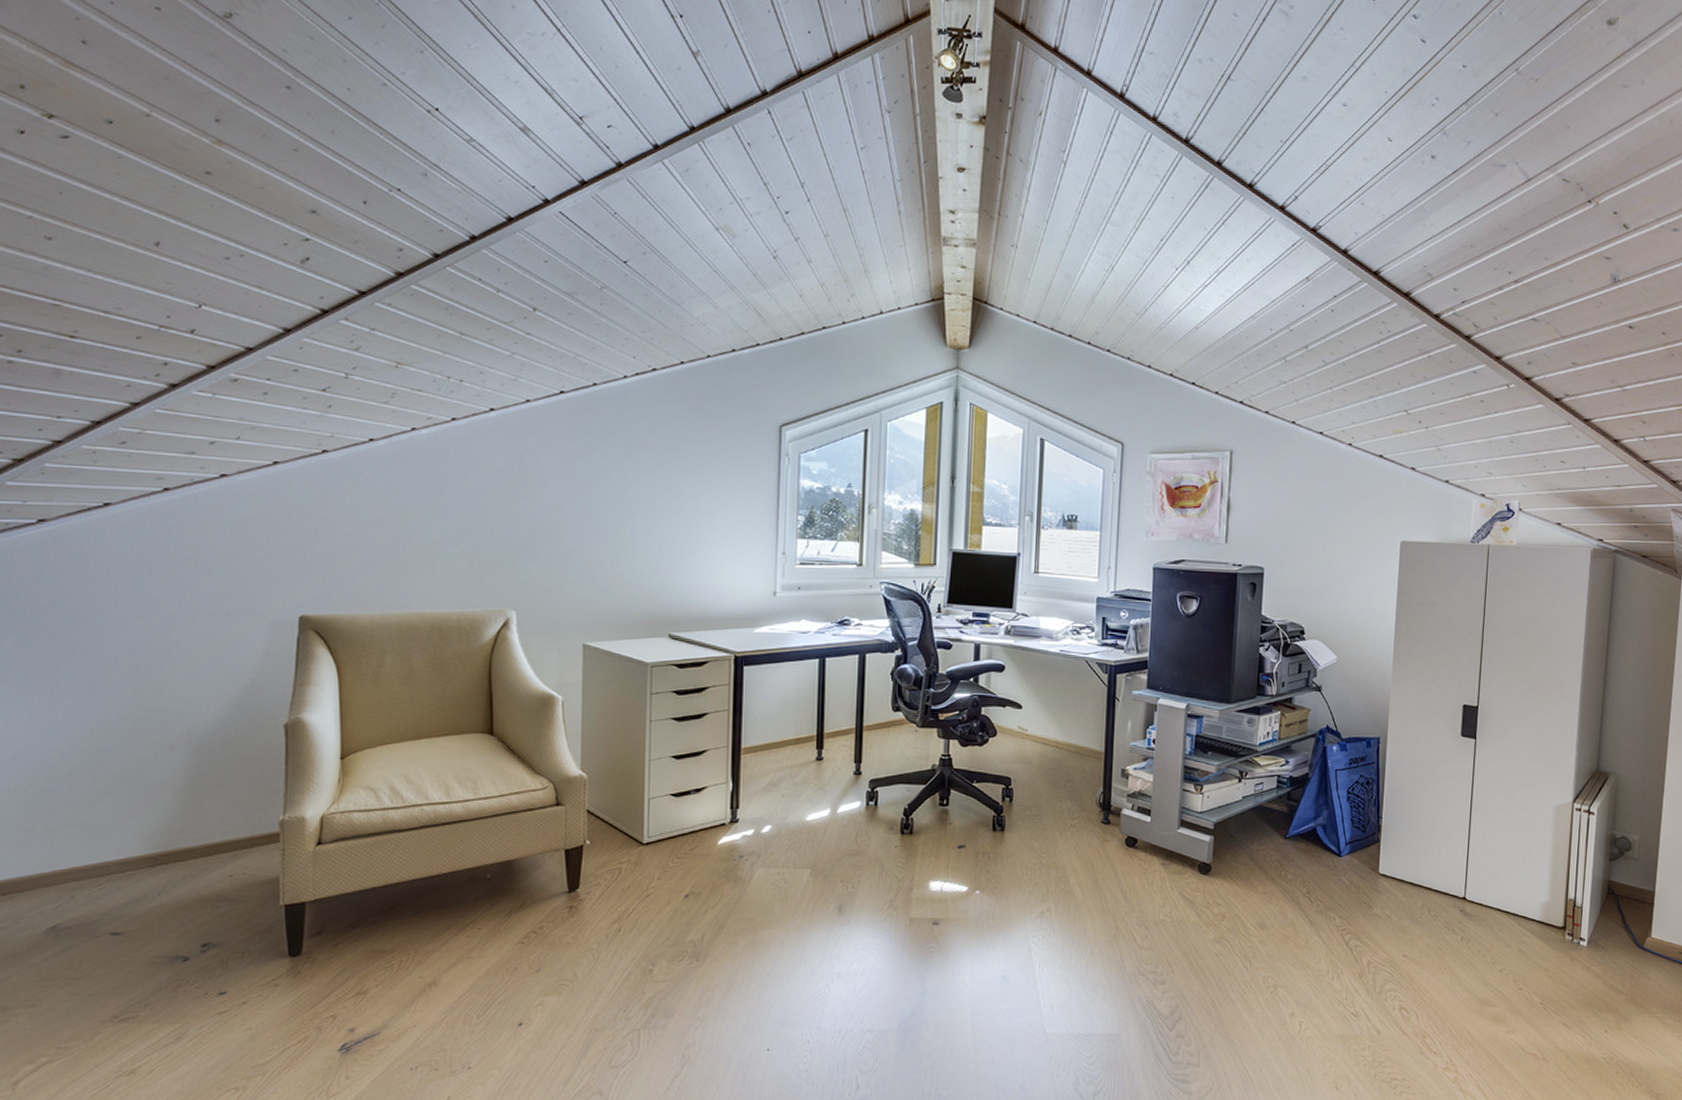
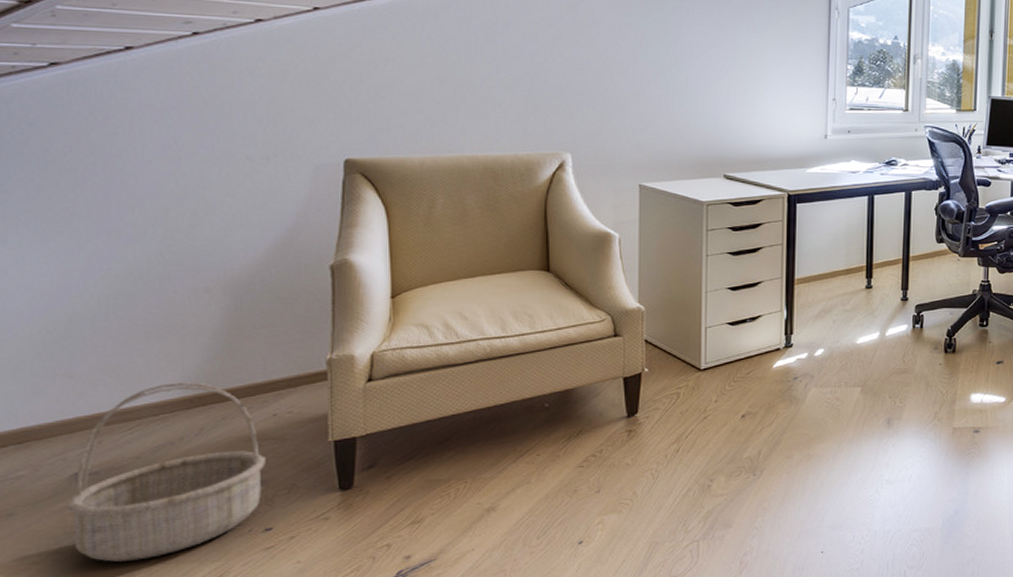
basket: none [42,839,221,1018] -> present [66,382,266,562]

